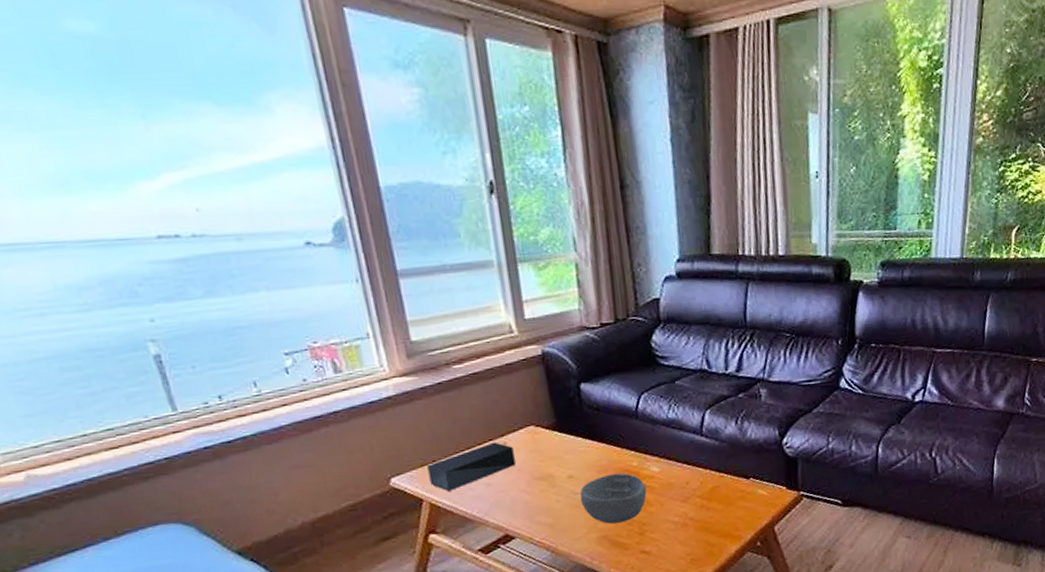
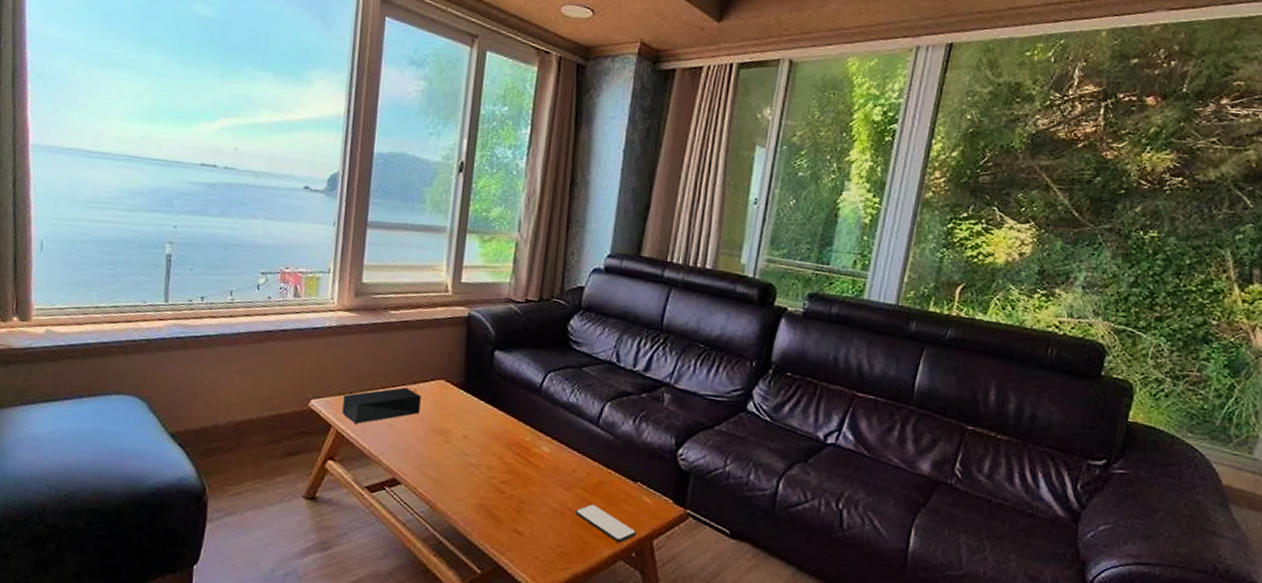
bowl: present [580,473,647,524] -> none [468,443,534,495]
smartphone: none [697,508,758,537] -> present [575,504,636,543]

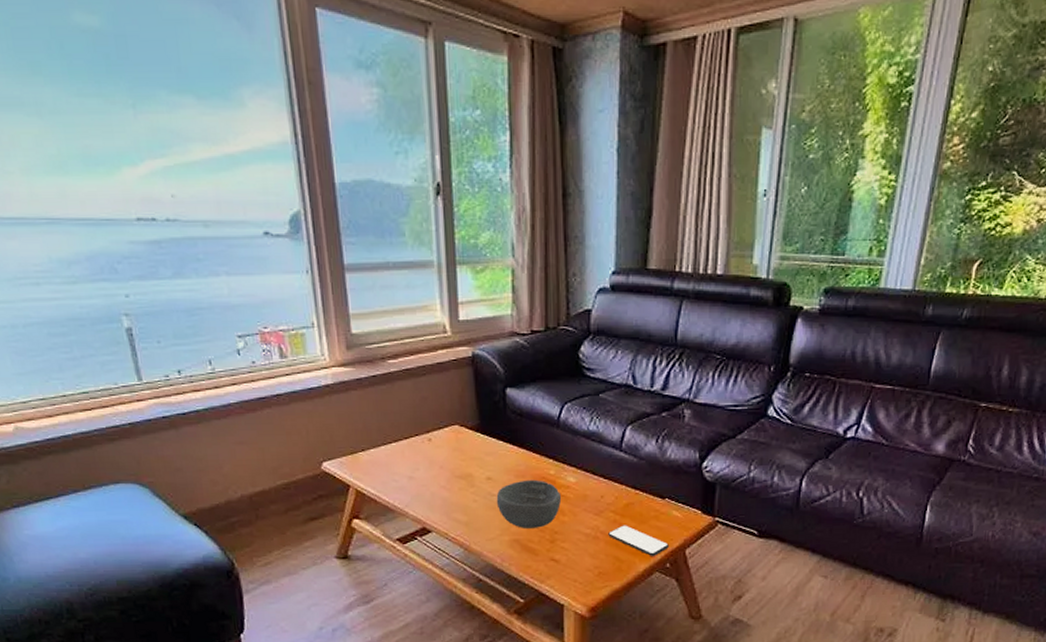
speaker: present [342,387,421,424] -> none [356,437,438,480]
bowl: none [468,443,534,495] -> present [496,479,562,528]

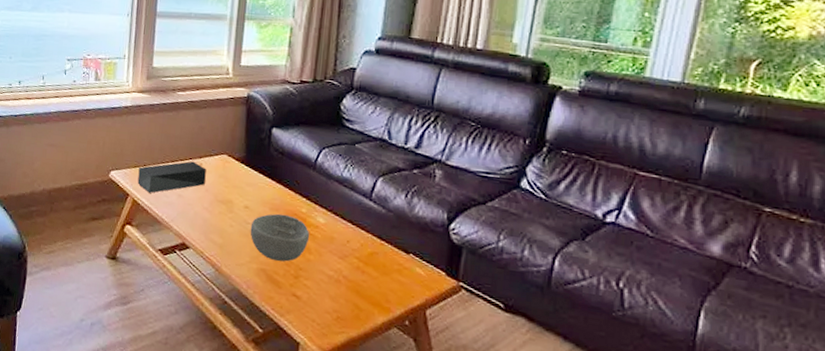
speaker: none [356,437,438,480] -> present [137,161,206,193]
smartphone: present [608,525,669,556] -> none [350,273,410,311]

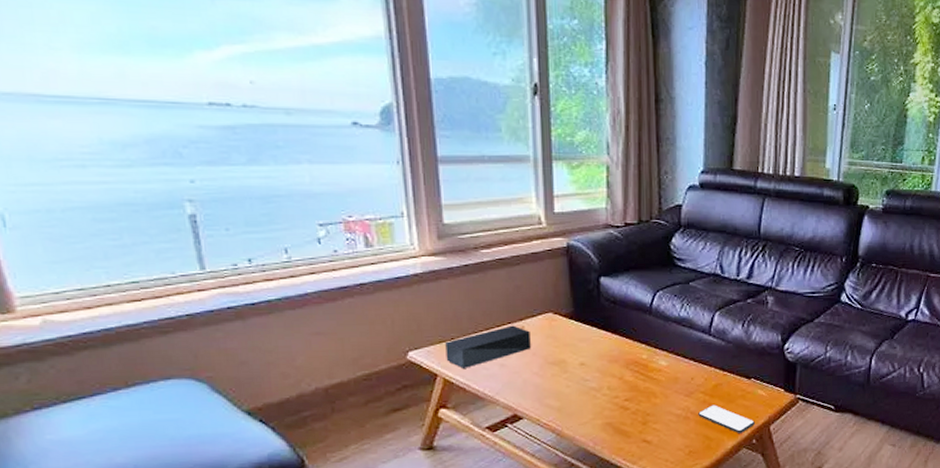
bowl: present [250,213,310,262] -> none [589,364,654,412]
smartphone: none [350,273,410,311] -> present [698,405,755,433]

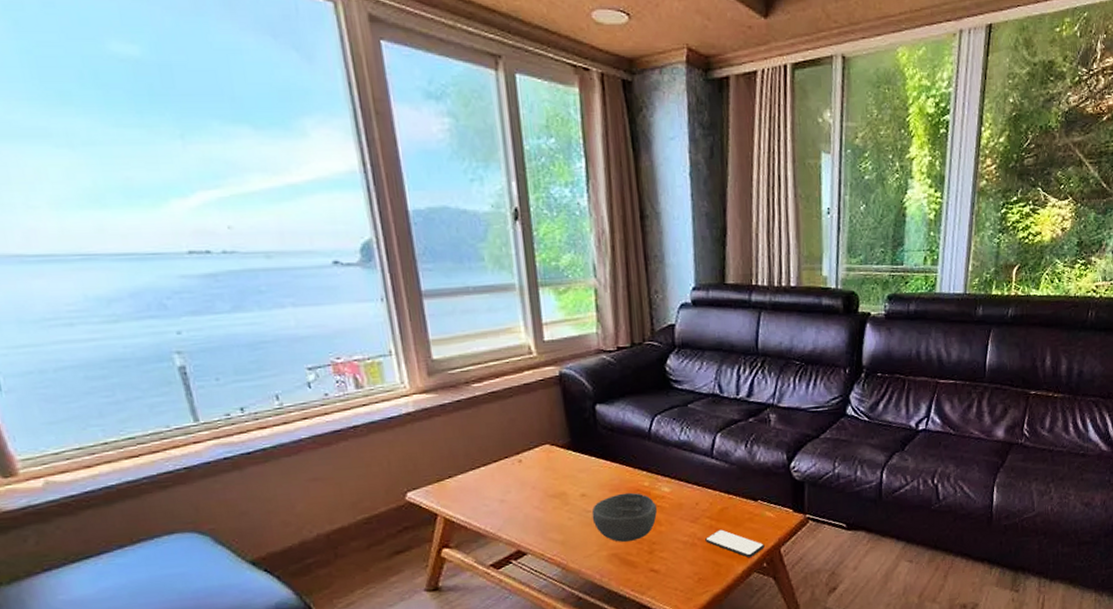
speaker: present [445,325,531,368] -> none [443,459,530,506]
bowl: none [589,364,654,412] -> present [592,492,658,542]

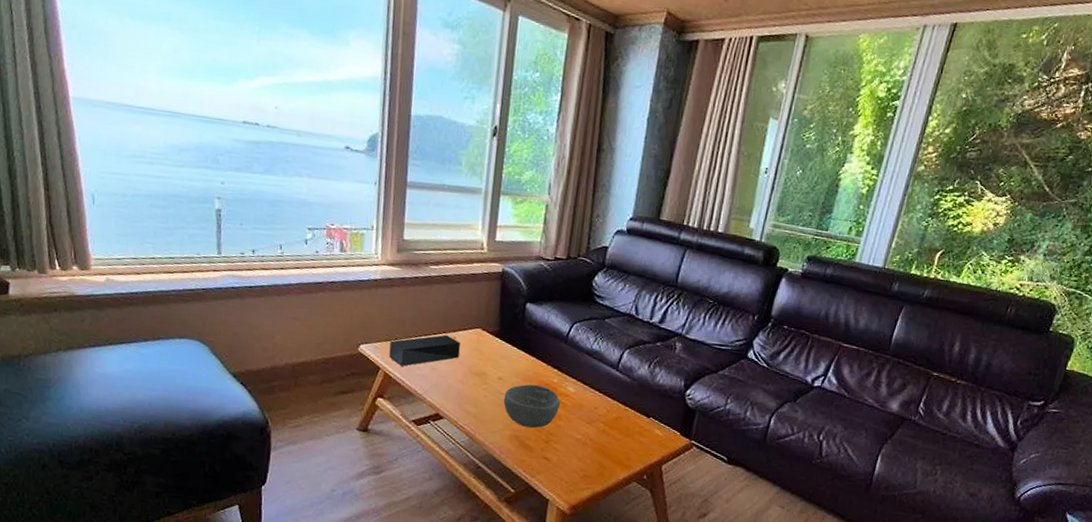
speaker: none [443,459,530,506] -> present [389,334,460,366]
smartphone: present [705,529,764,558] -> none [596,435,648,467]

